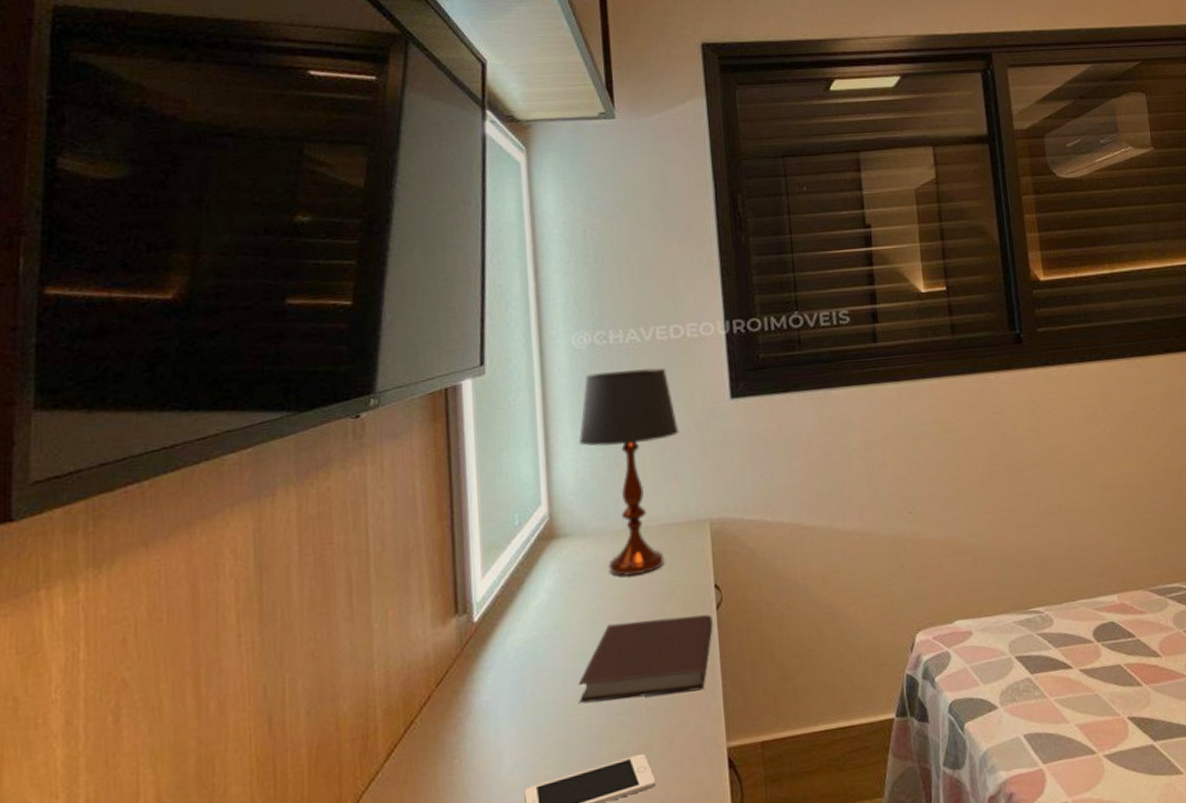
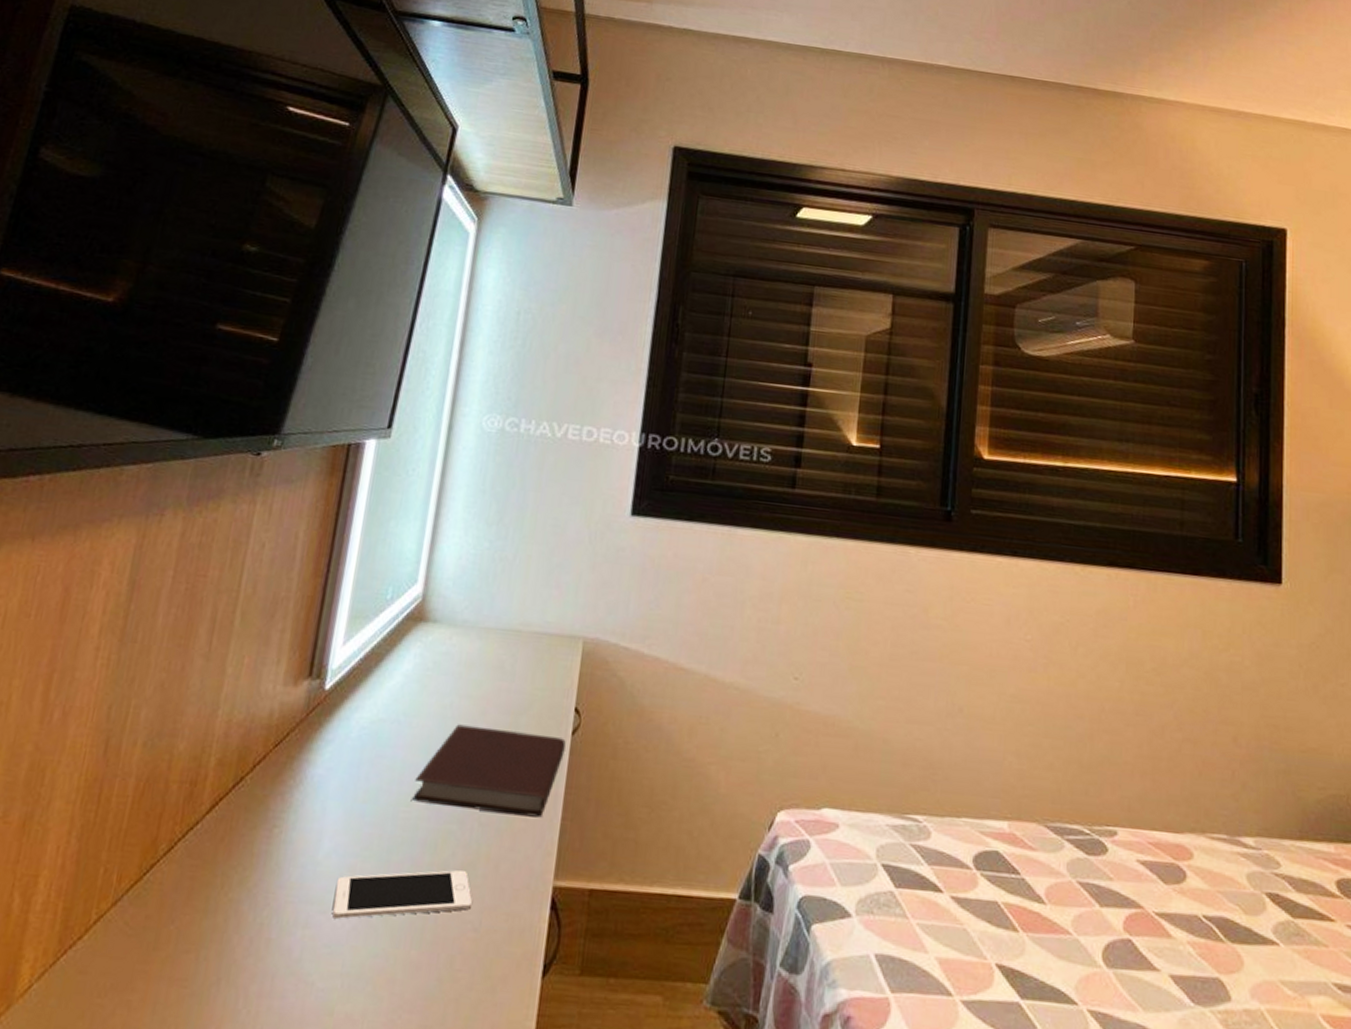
table lamp: present [578,368,680,576] -> none [467,459,572,679]

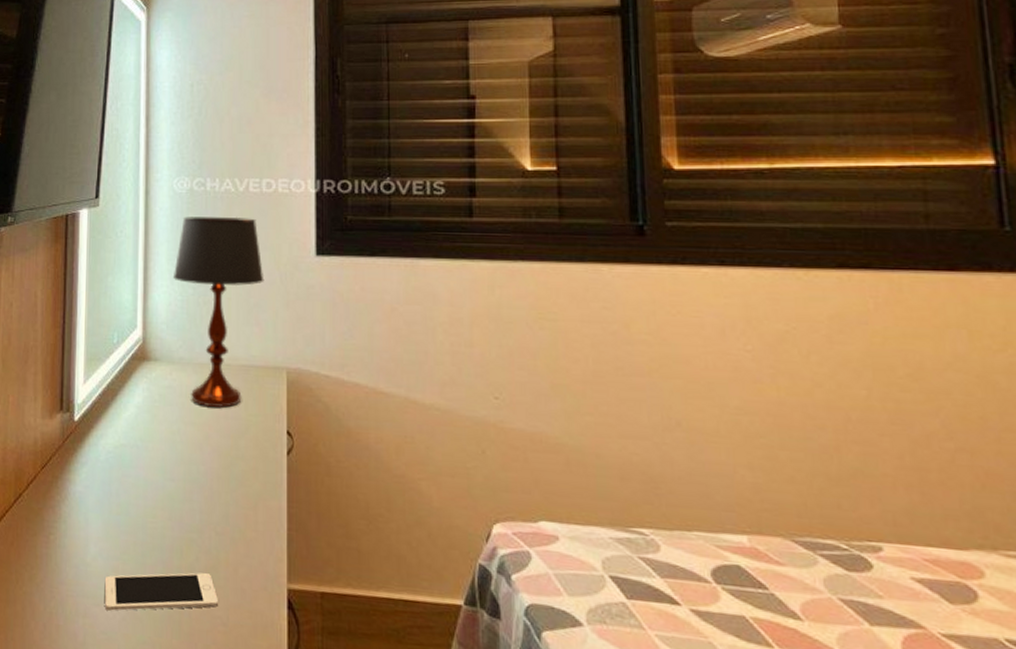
notebook: present [412,724,566,818] -> none [157,447,282,528]
table lamp: none [467,459,572,679] -> present [172,216,265,408]

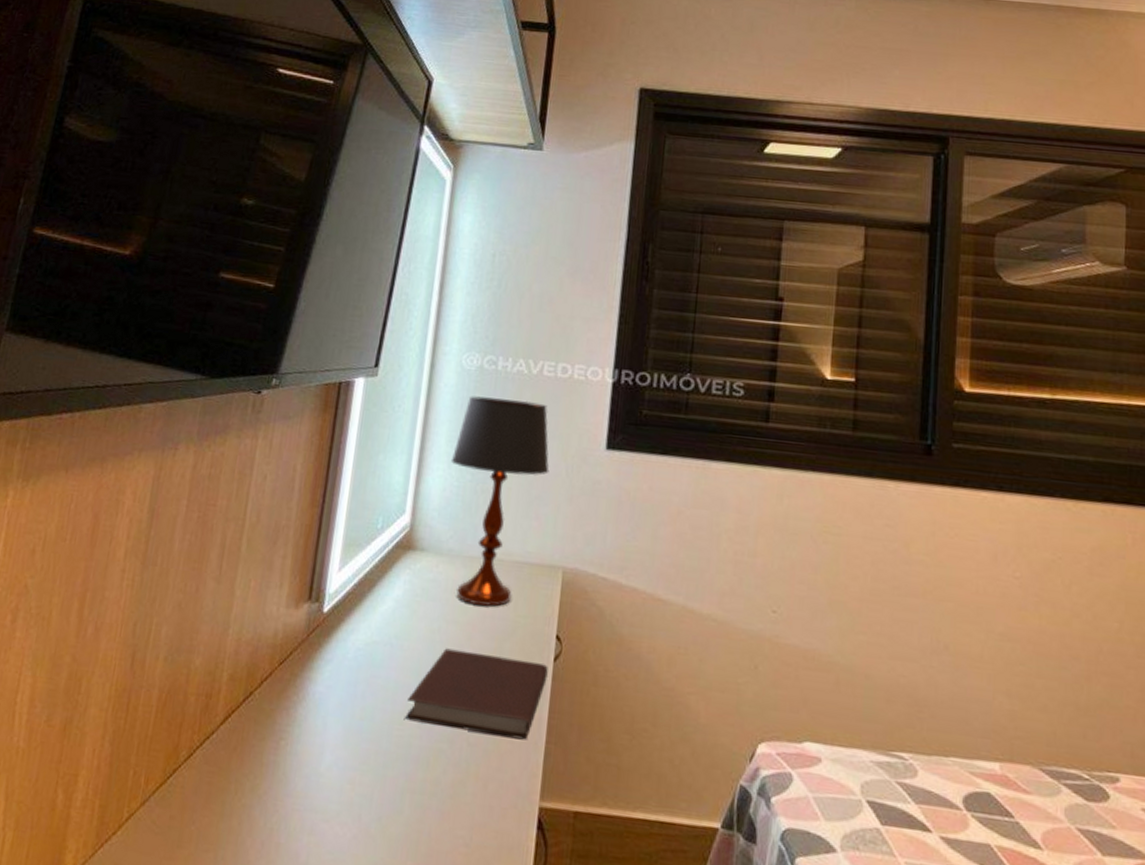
cell phone: present [104,572,218,611] -> none [335,787,463,828]
notebook: none [157,447,282,528] -> present [405,648,548,740]

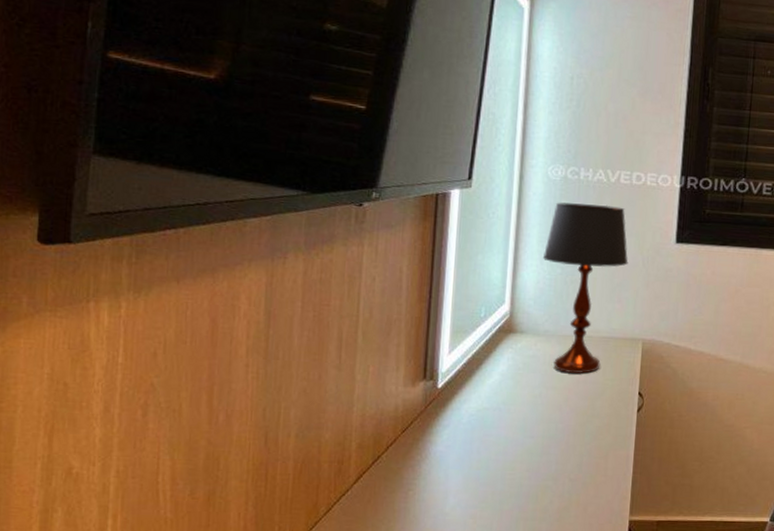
notebook: present [405,648,548,740] -> none [515,409,633,473]

